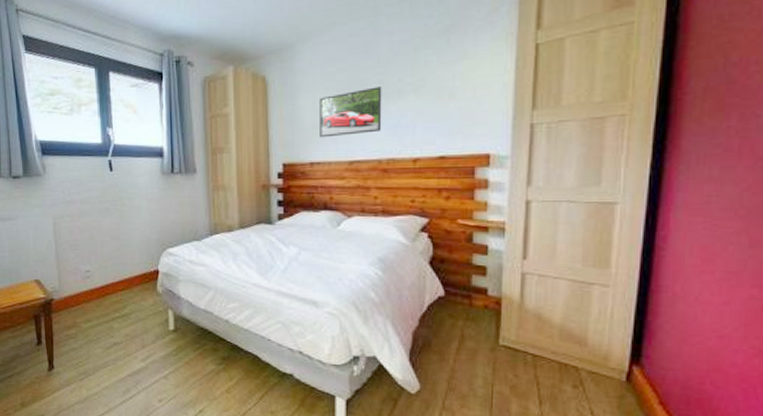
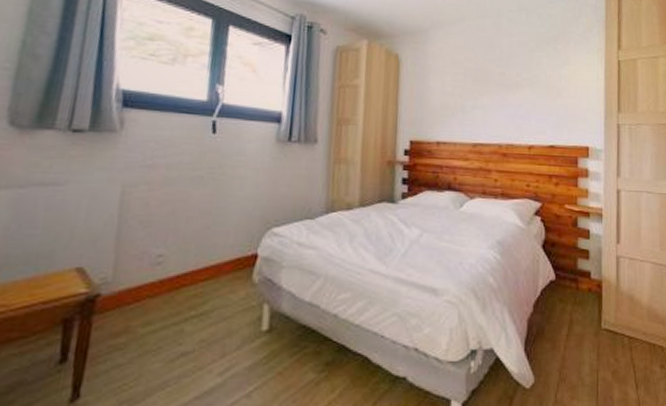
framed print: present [319,86,382,138] -> none [447,78,503,119]

